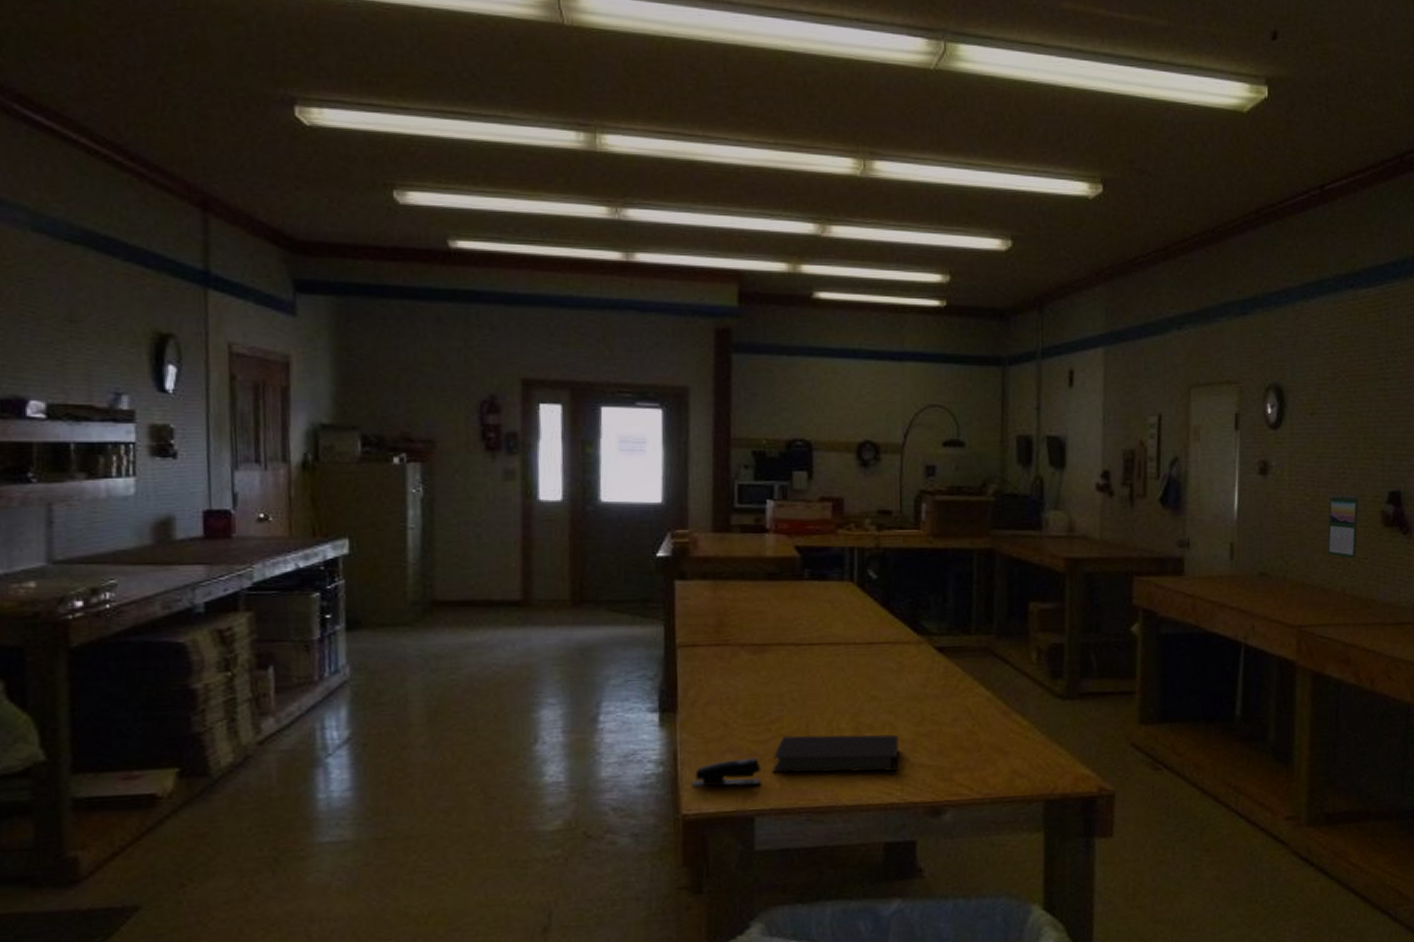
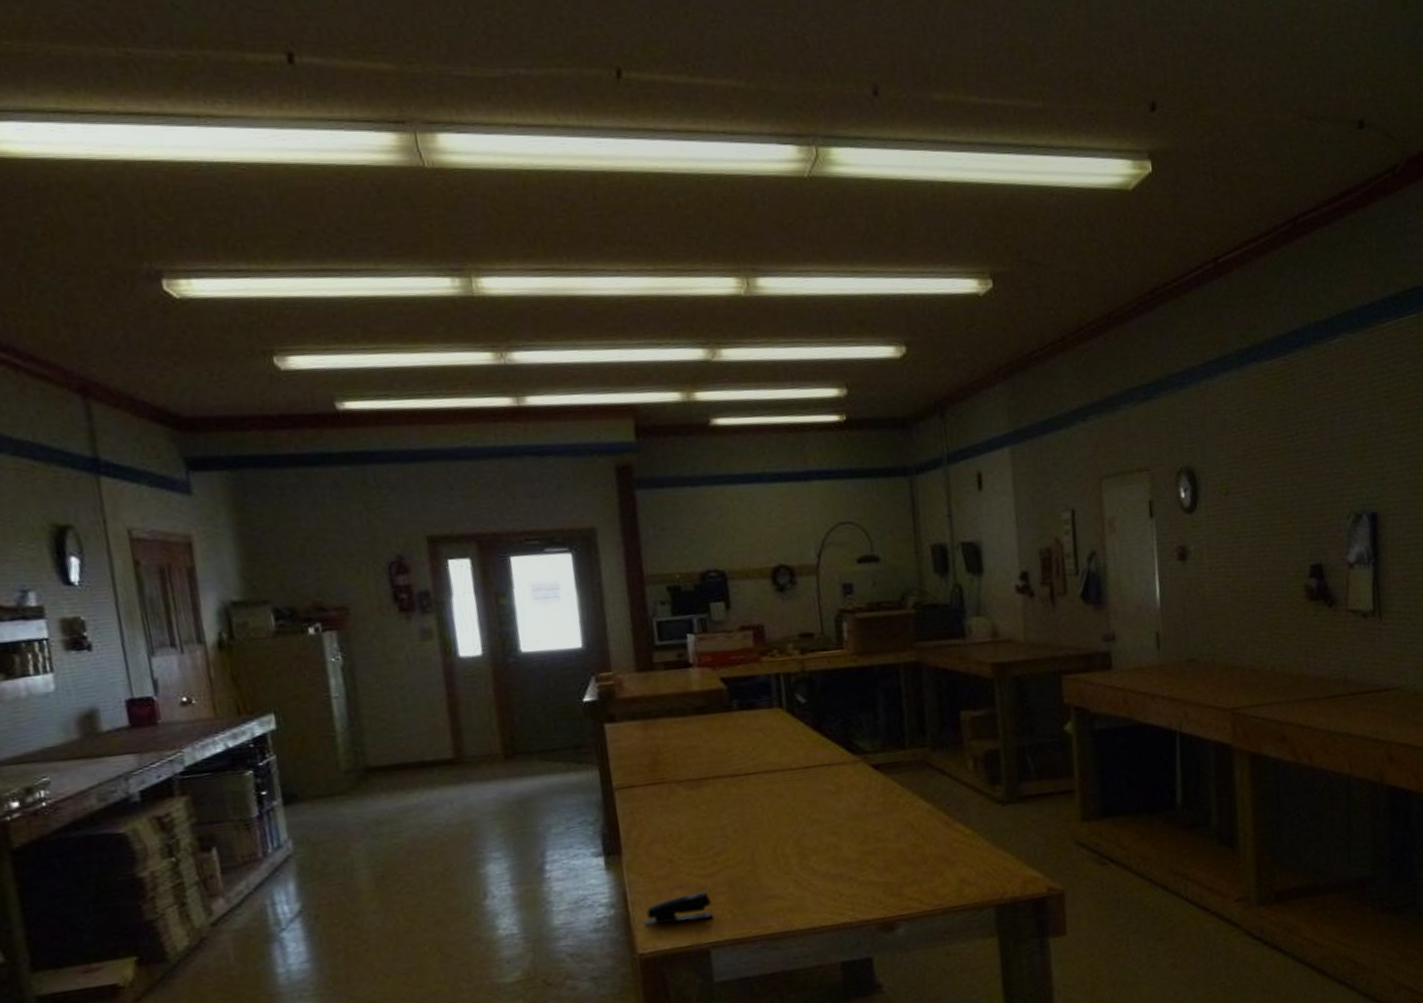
notebook: present [772,734,898,774] -> none [721,855,847,905]
calendar: present [1327,495,1358,559] -> none [1252,572,1284,637]

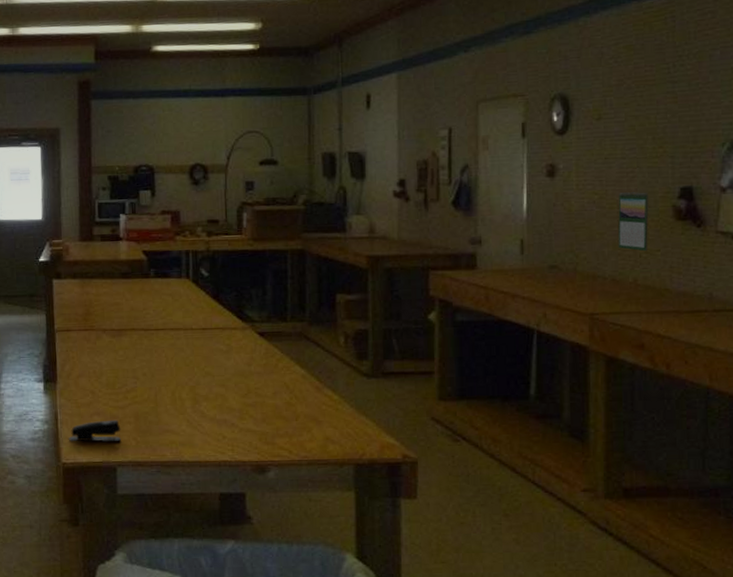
calendar: none [1252,572,1284,637] -> present [618,192,649,252]

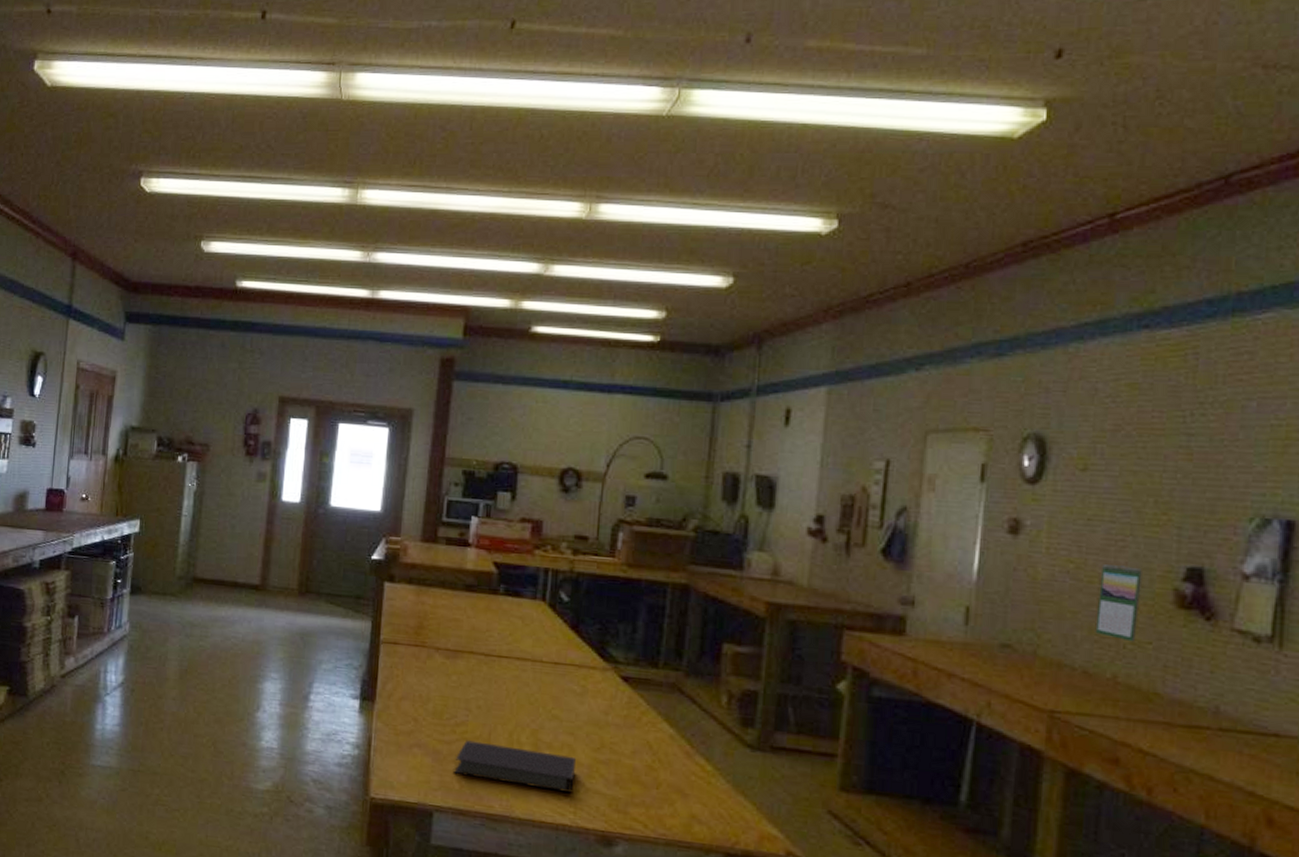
stapler: present [68,419,122,442] -> none [380,753,444,782]
notebook: none [129,403,229,435] -> present [454,740,576,793]

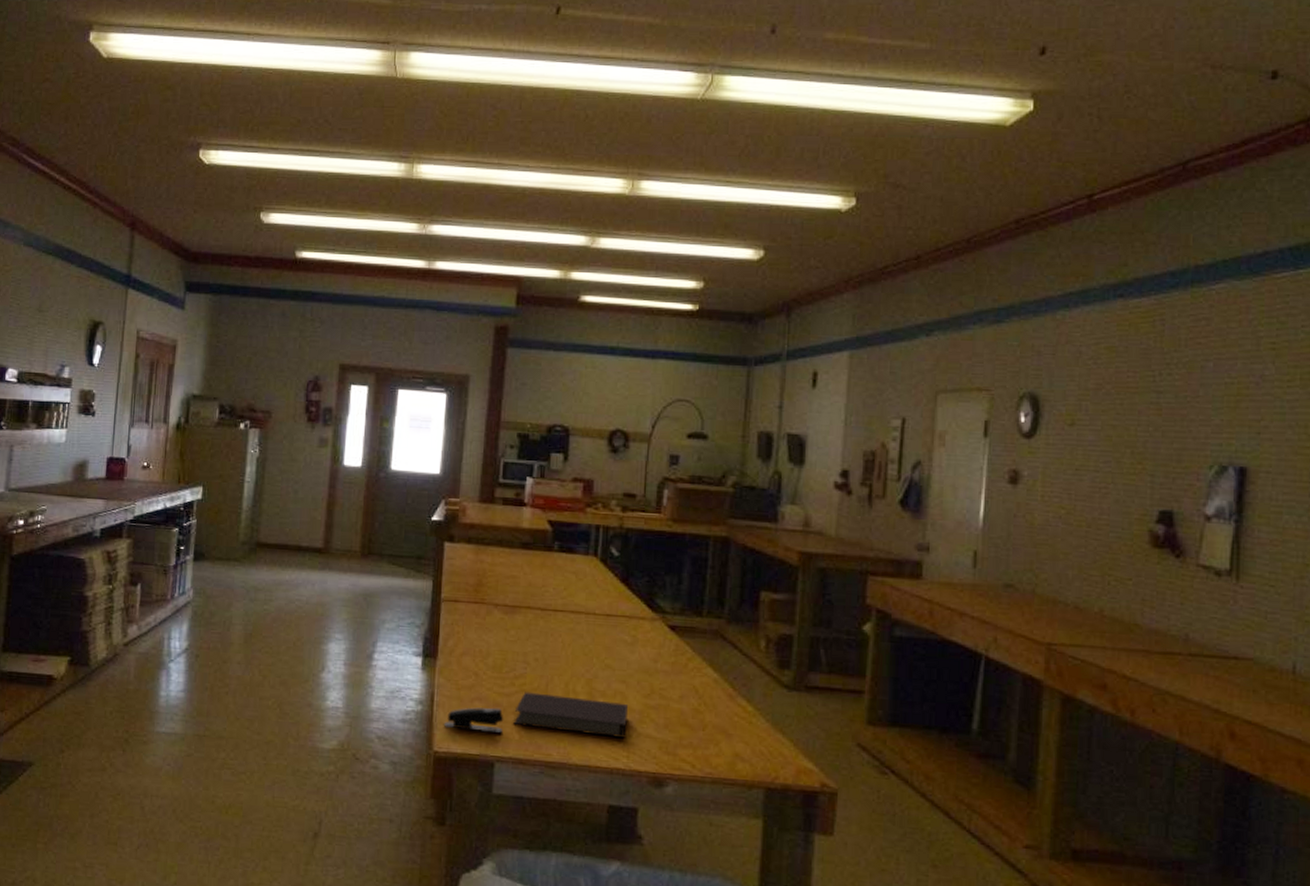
stapler: none [380,753,444,782] -> present [443,707,504,733]
calendar: present [1095,564,1142,642] -> none [1084,510,1122,579]

